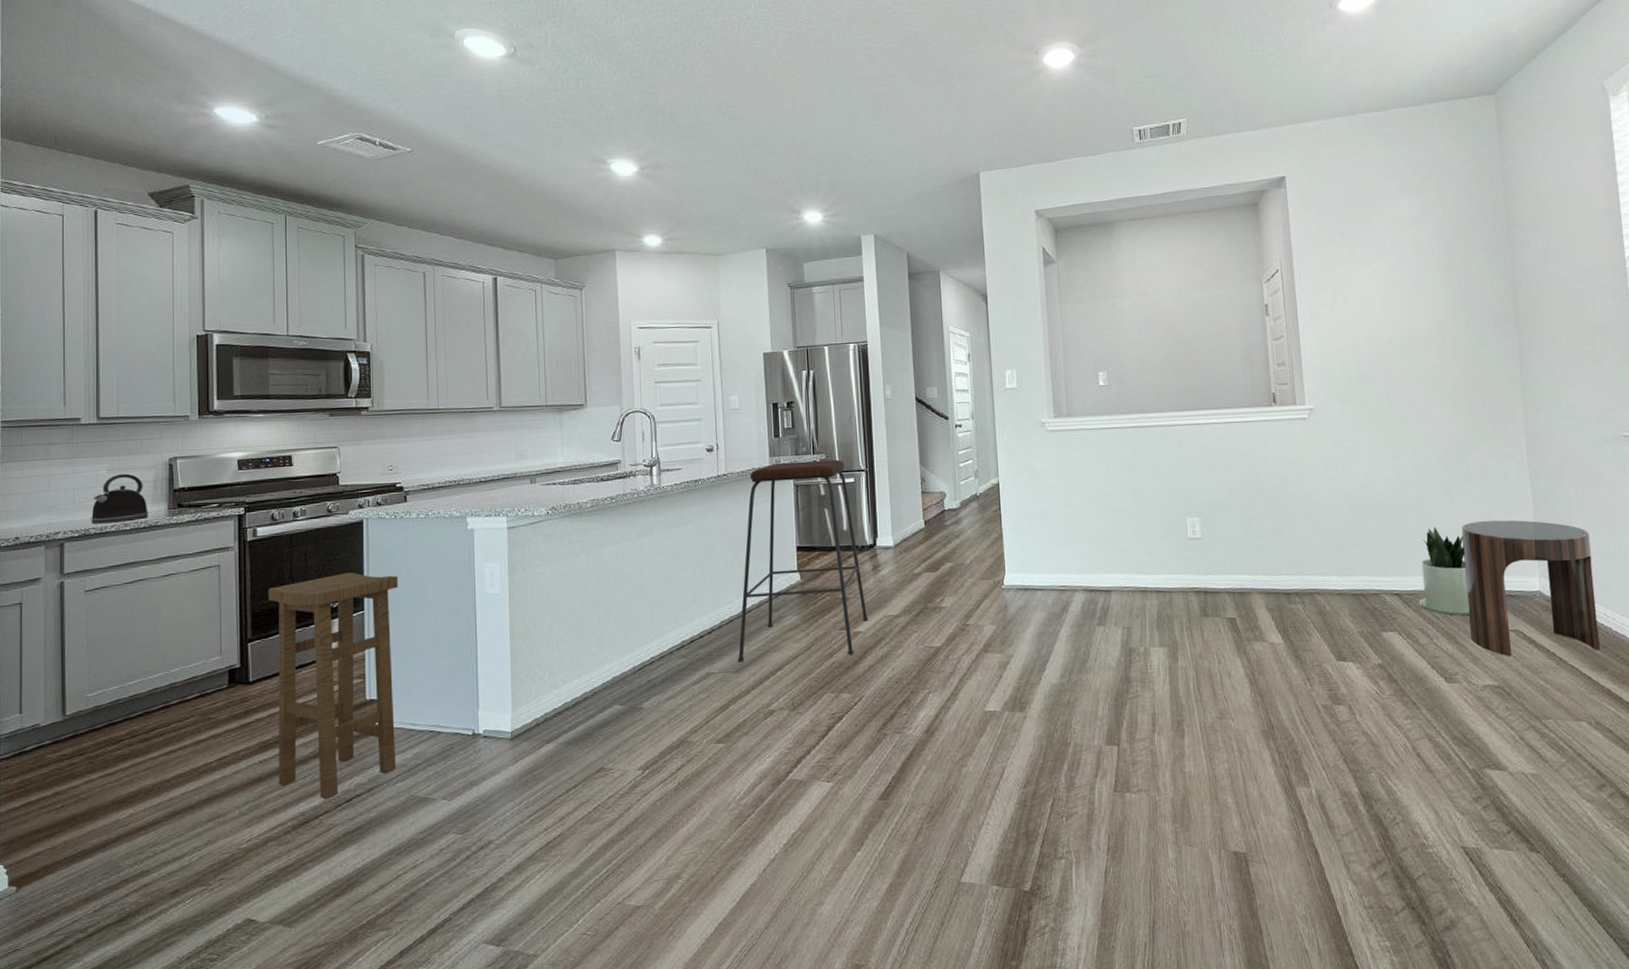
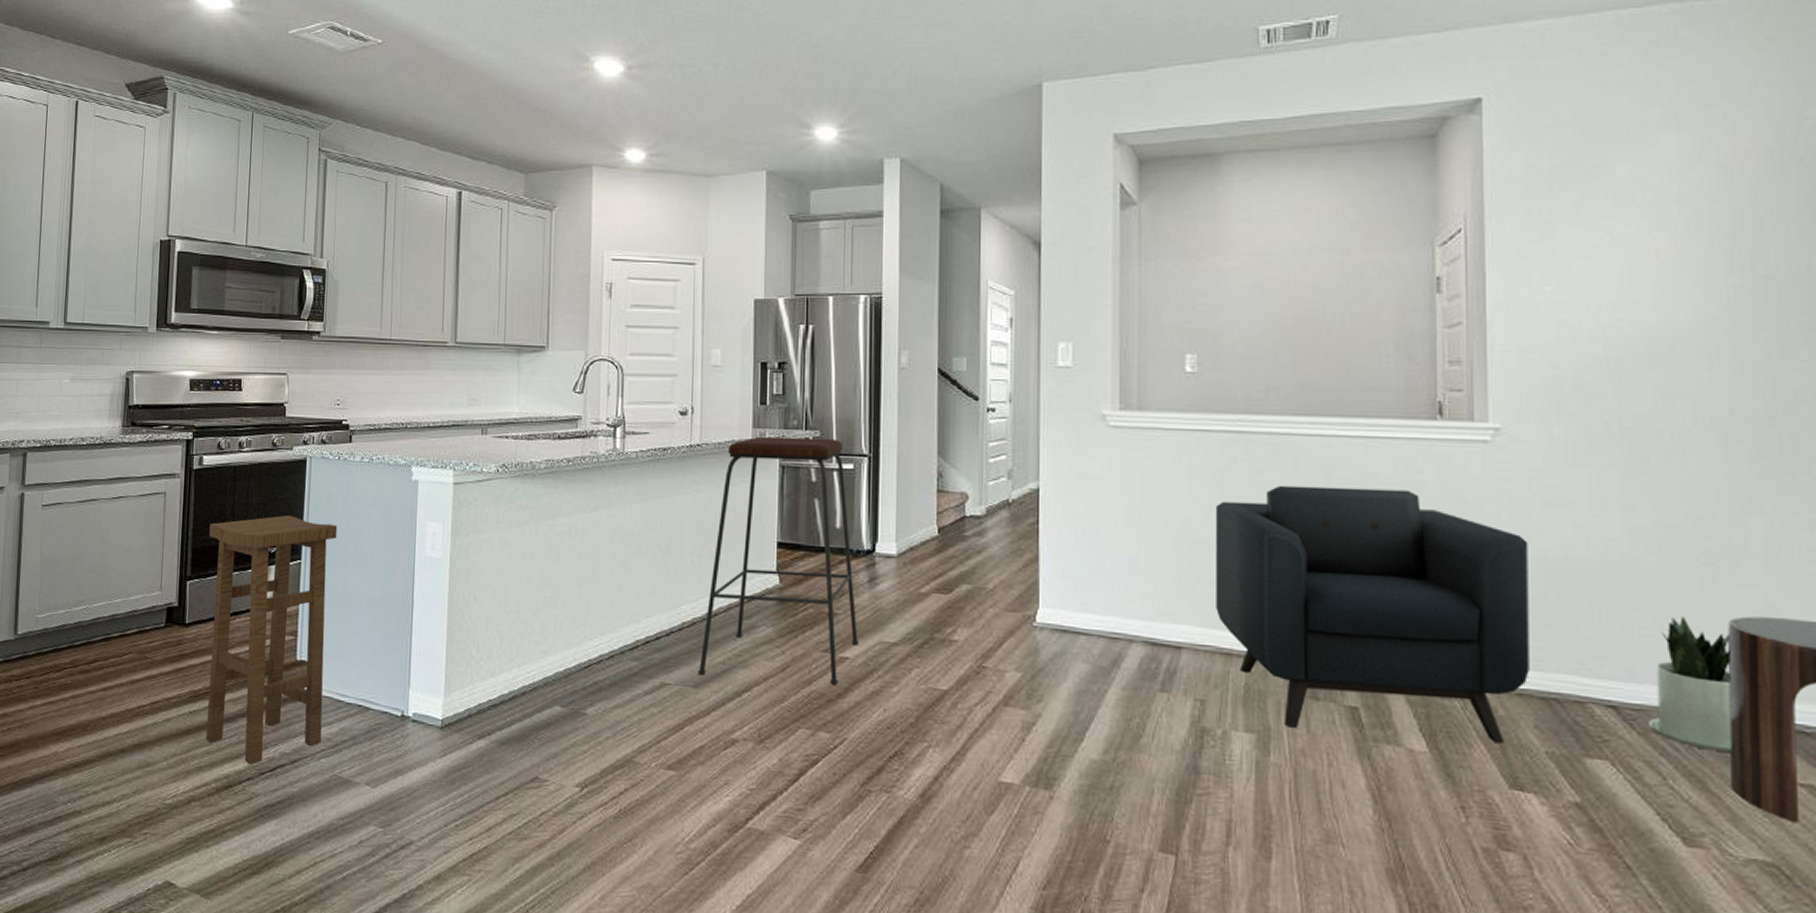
kettle: present [90,473,150,524] -> none [51,384,105,436]
armchair: none [1127,458,1344,639] -> present [1215,485,1530,744]

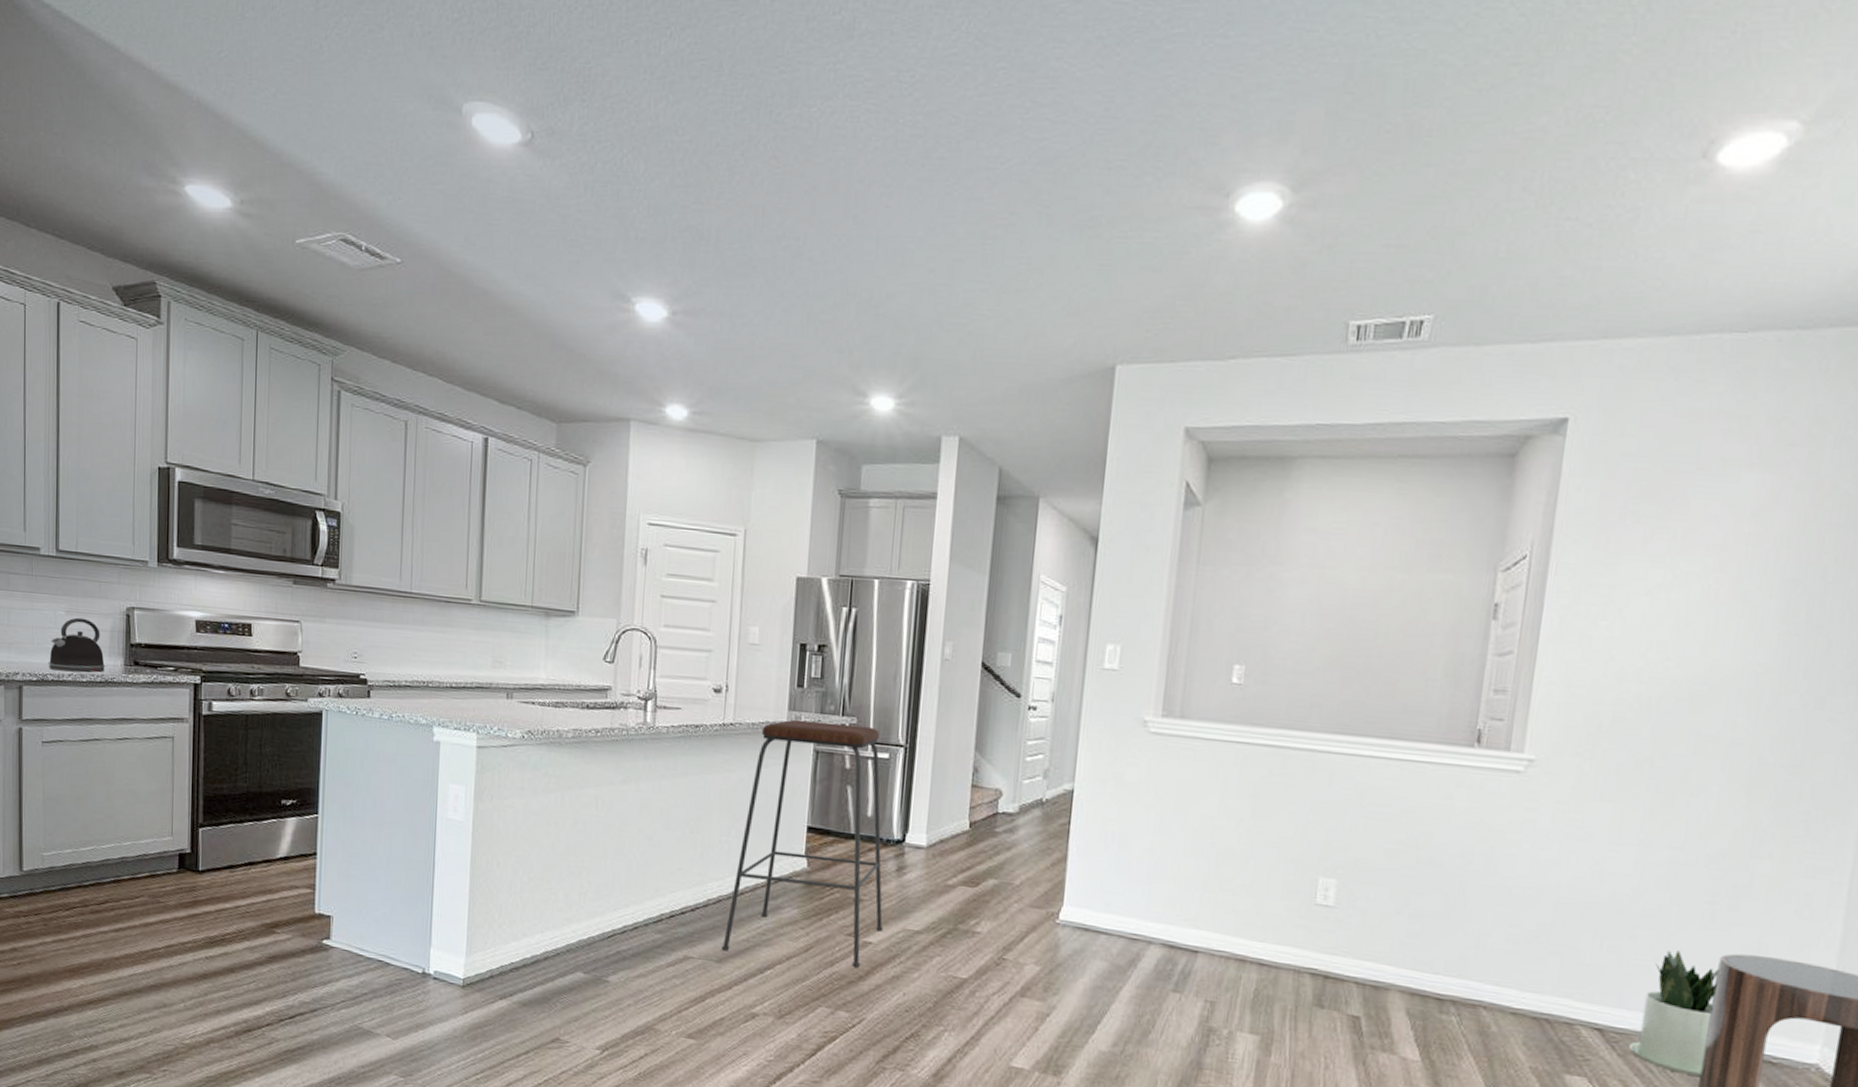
kettle: none [51,384,105,436] -> present [48,617,106,673]
bar stool: present [205,514,338,764] -> none [221,767,356,1011]
armchair: present [1215,485,1530,744] -> none [1235,801,1544,1057]

